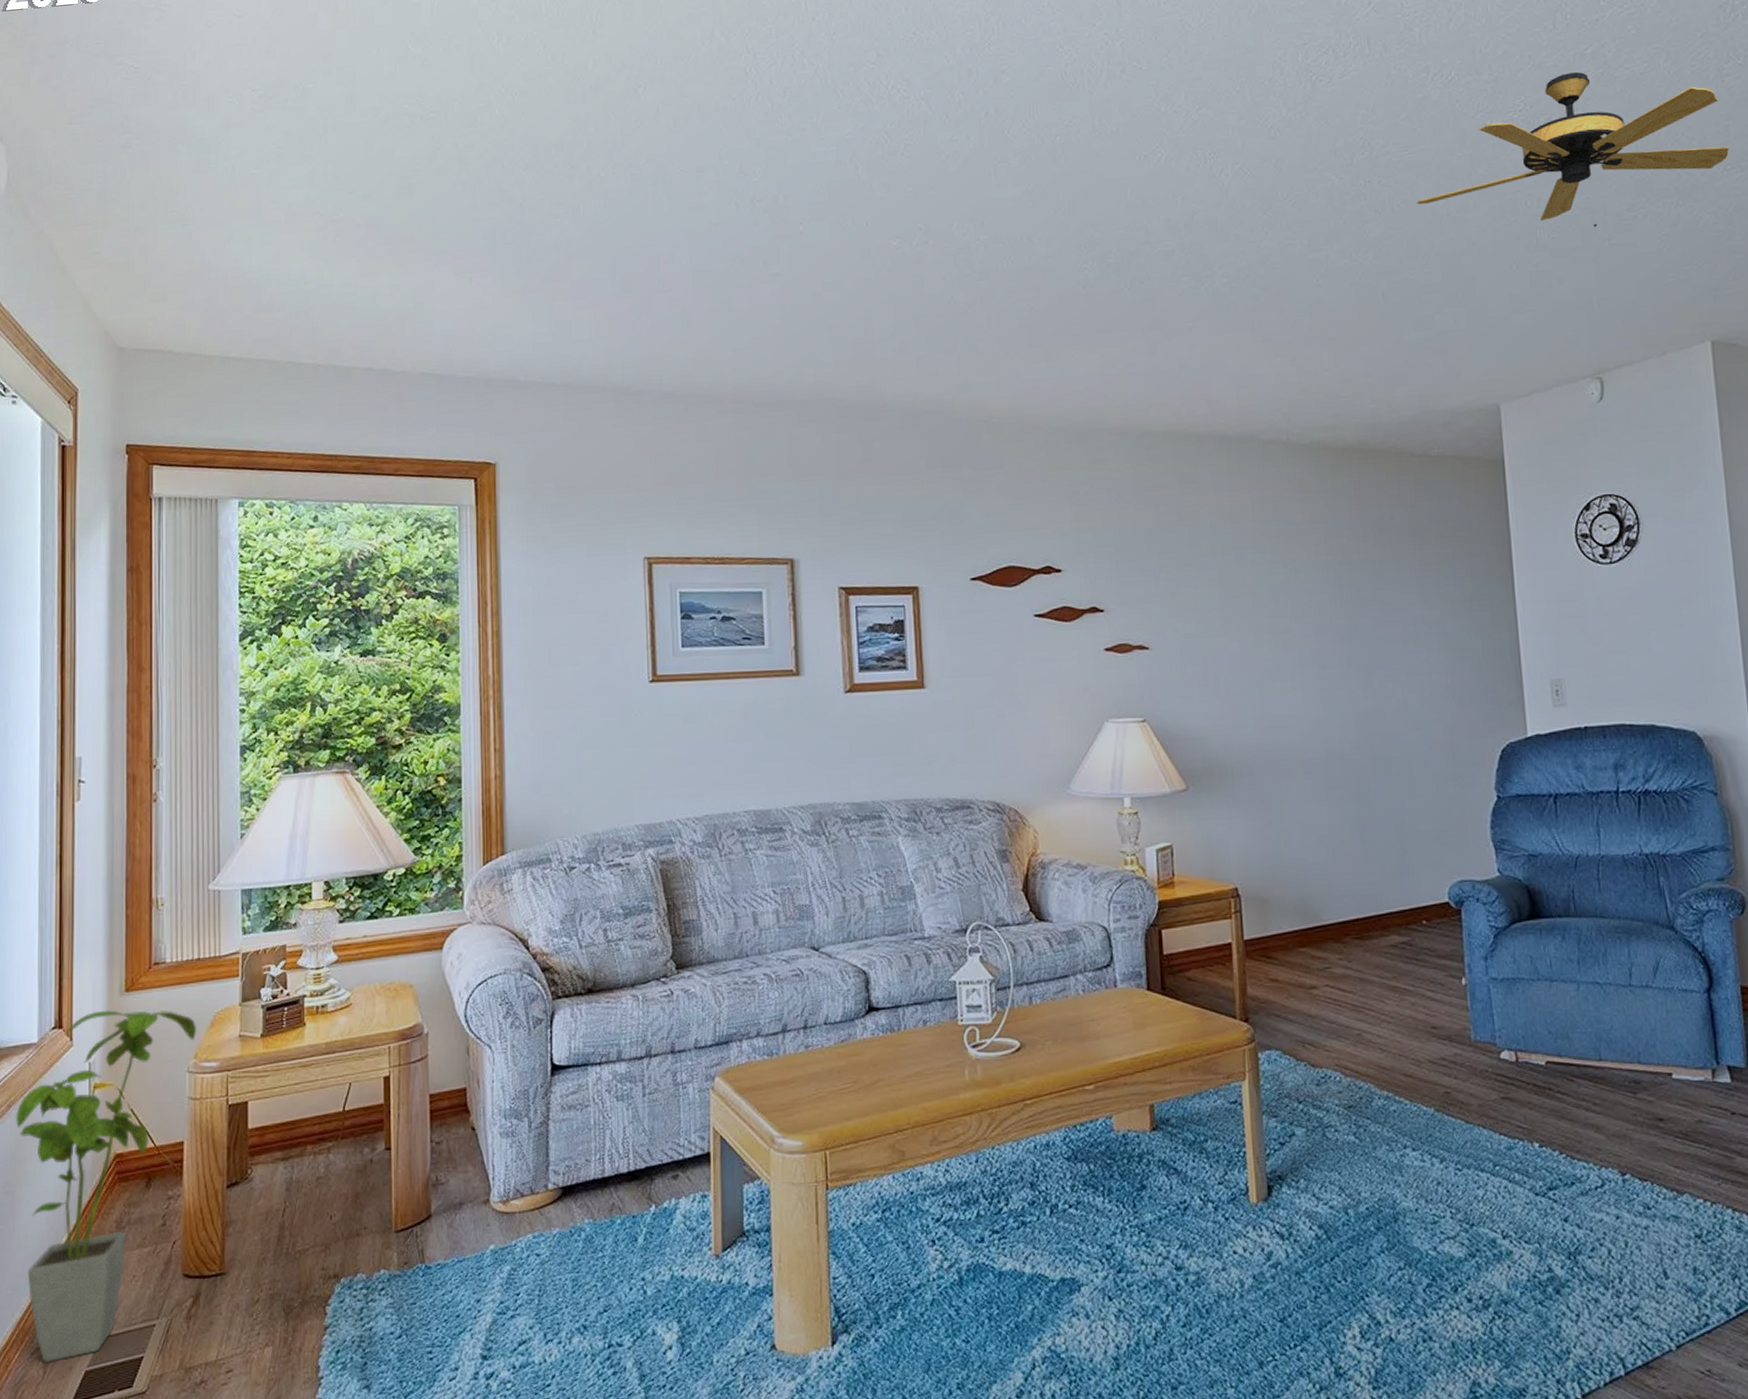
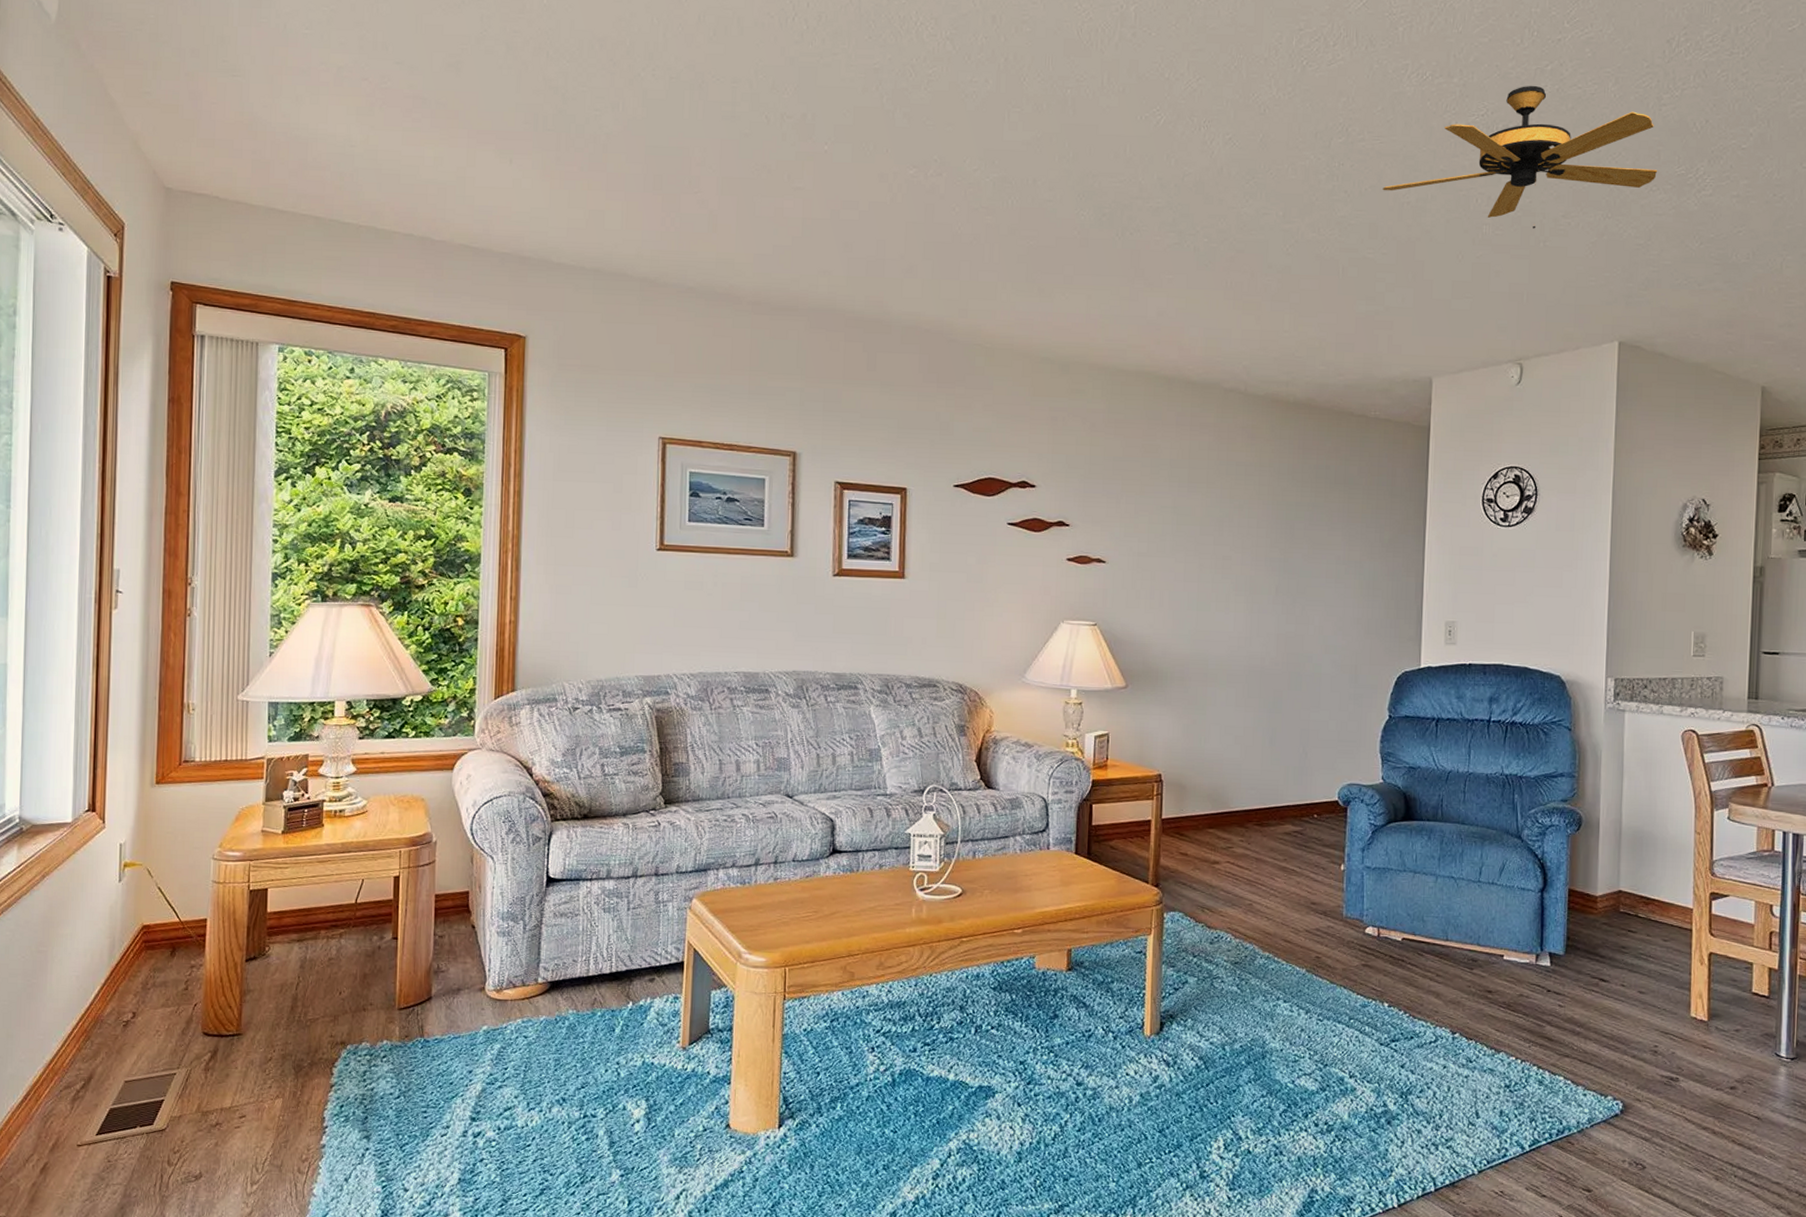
house plant: present [15,1010,197,1364] -> none [49,799,223,1100]

